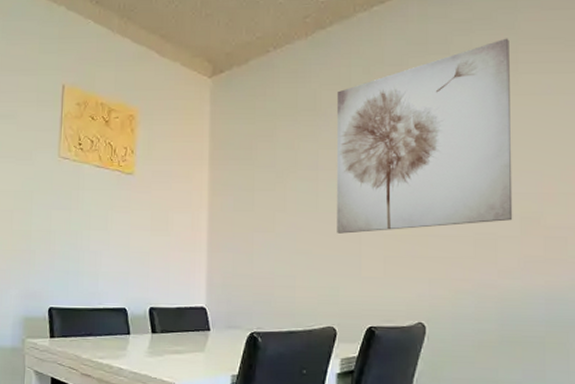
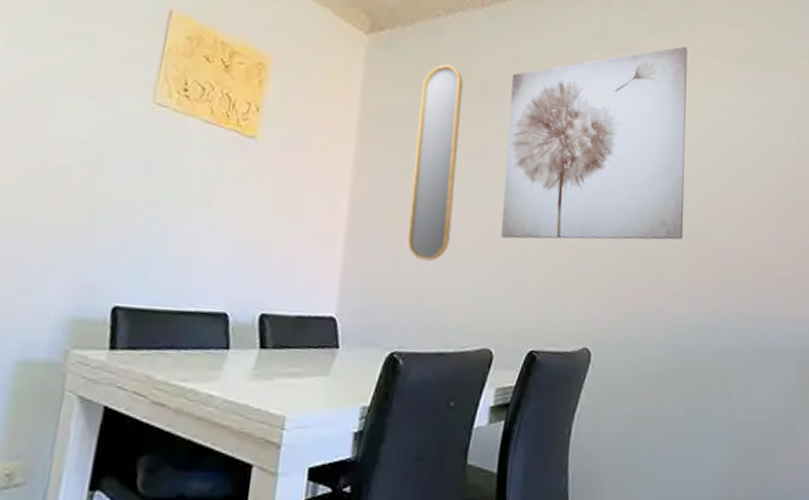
home mirror: none [258,93,294,258] -> present [407,64,463,261]

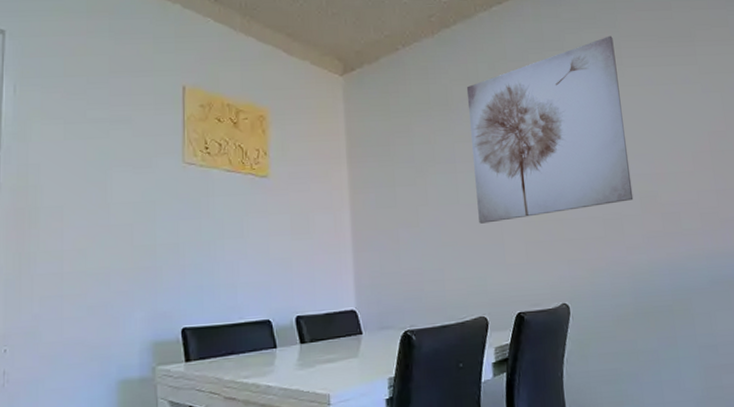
home mirror: present [407,64,463,261] -> none [394,89,437,253]

